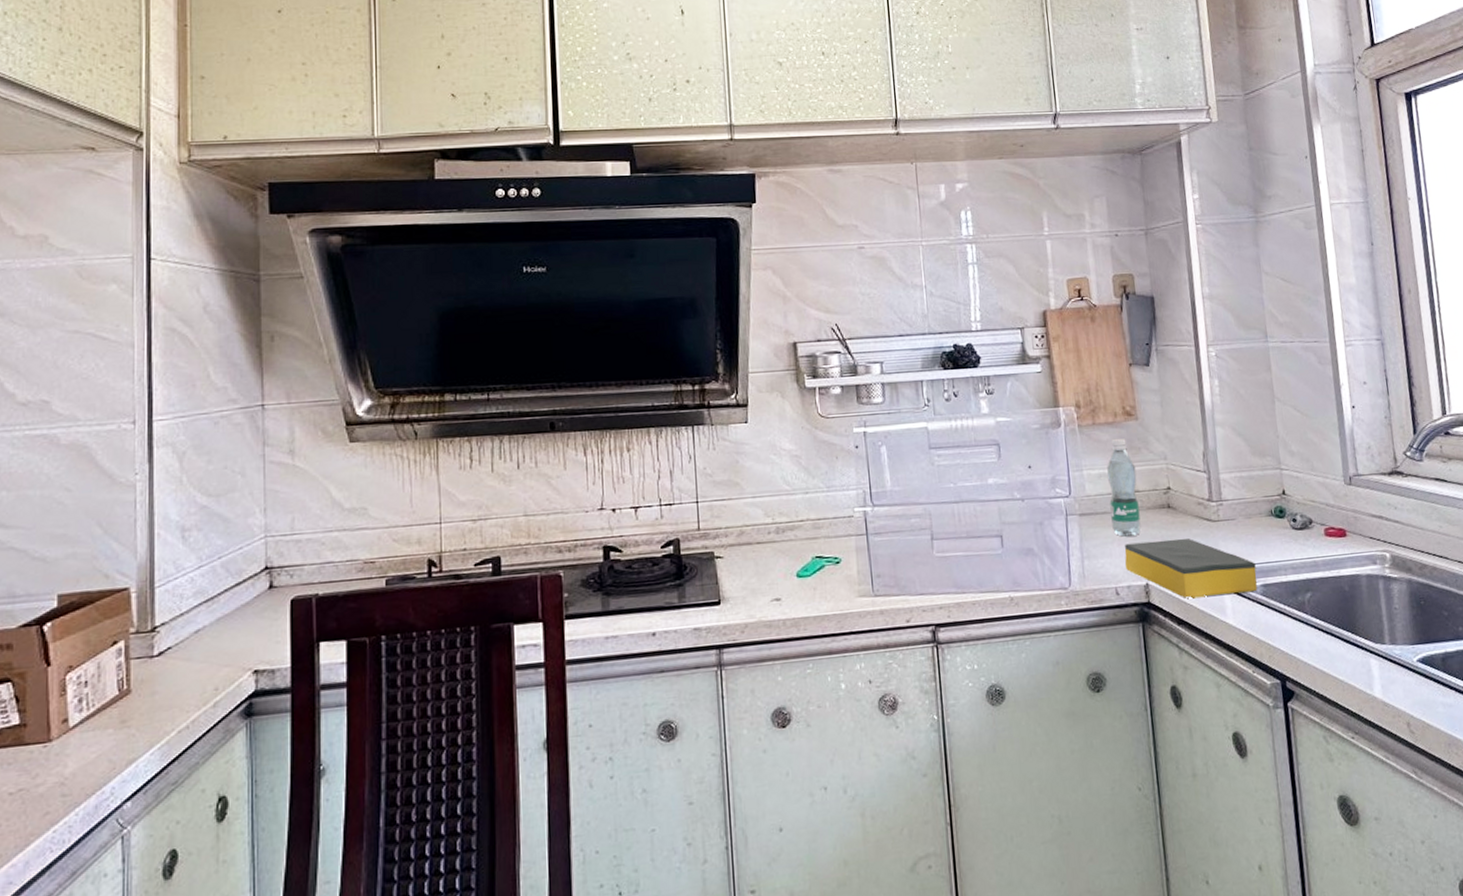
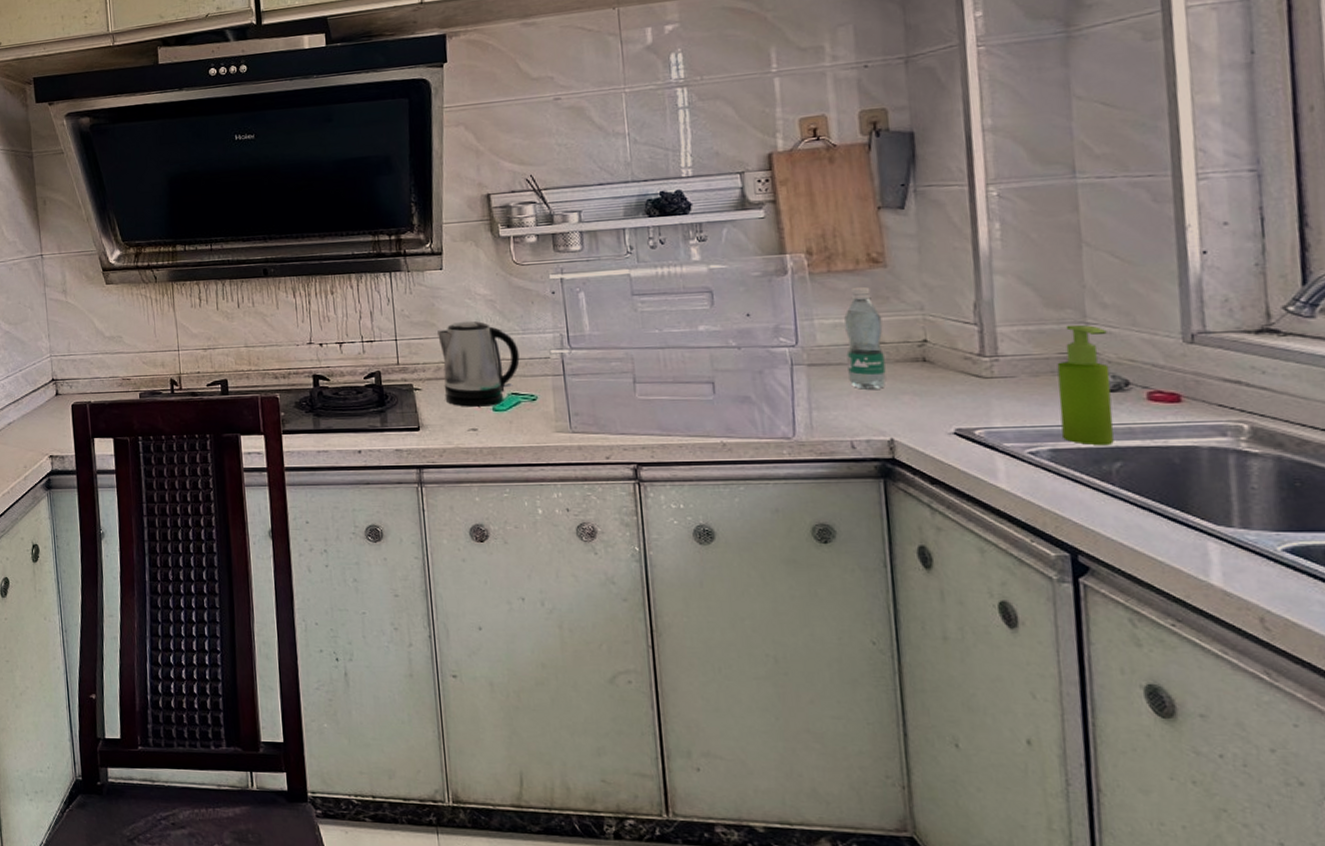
kettle: none [741,478,824,575] -> present [437,320,520,407]
sponge: present [1124,538,1257,598] -> none [863,394,1043,457]
soap dispenser: none [1263,470,1305,579] -> present [1057,324,1114,445]

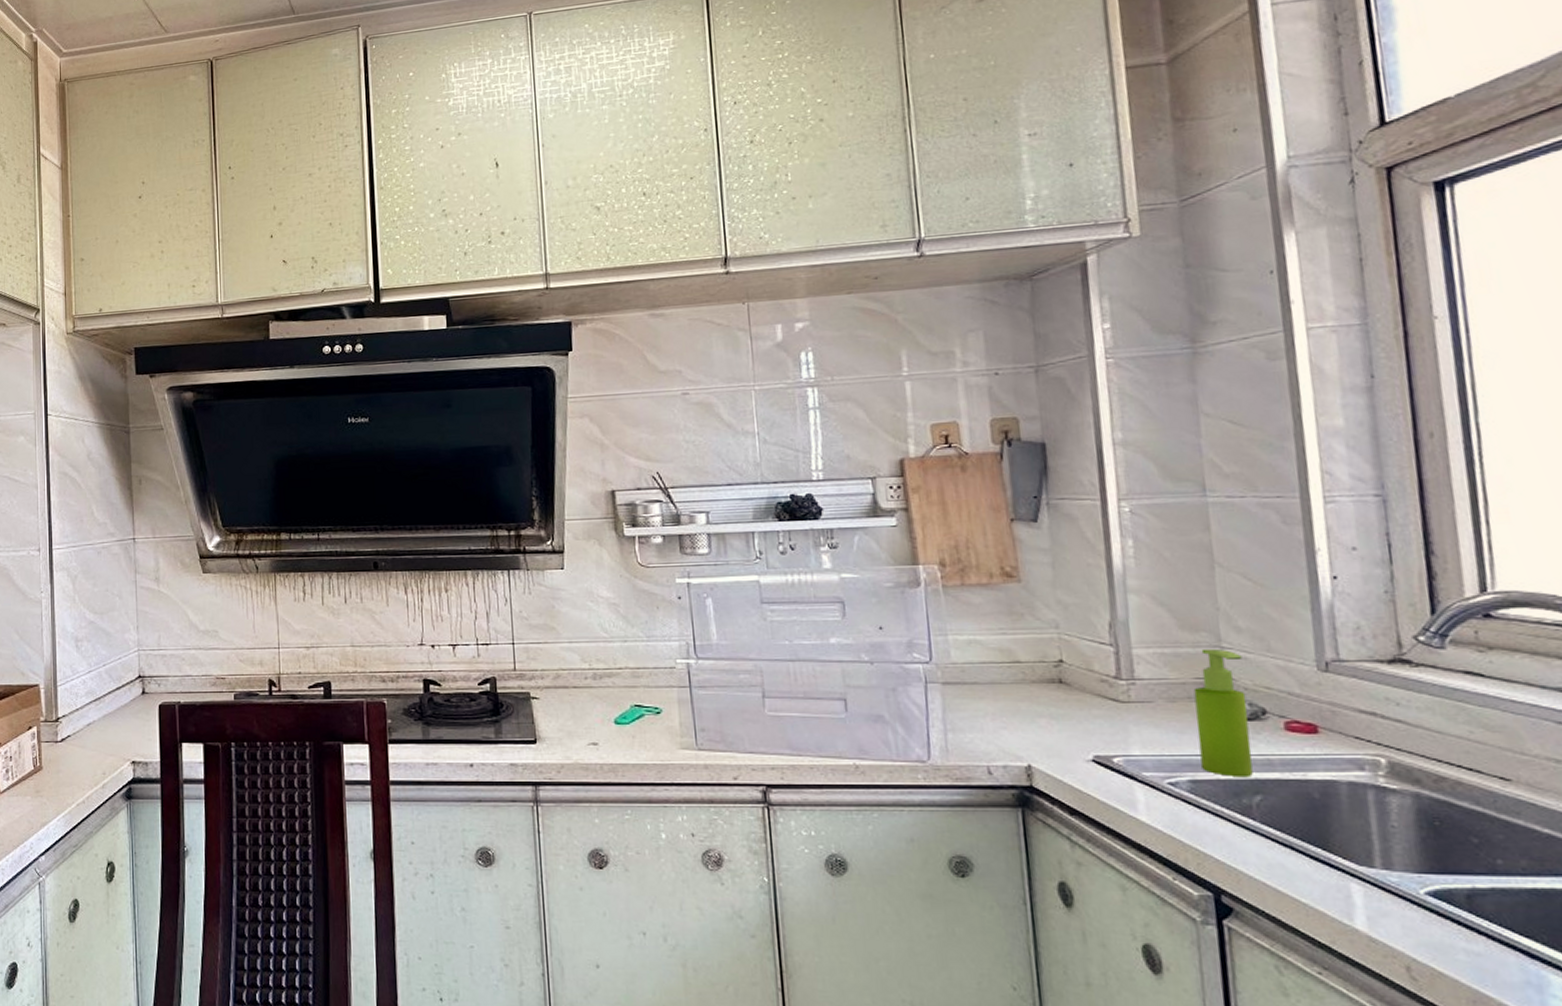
kettle: present [437,320,520,407] -> none [557,625,644,719]
bottle: present [844,286,887,391] -> none [979,601,1023,713]

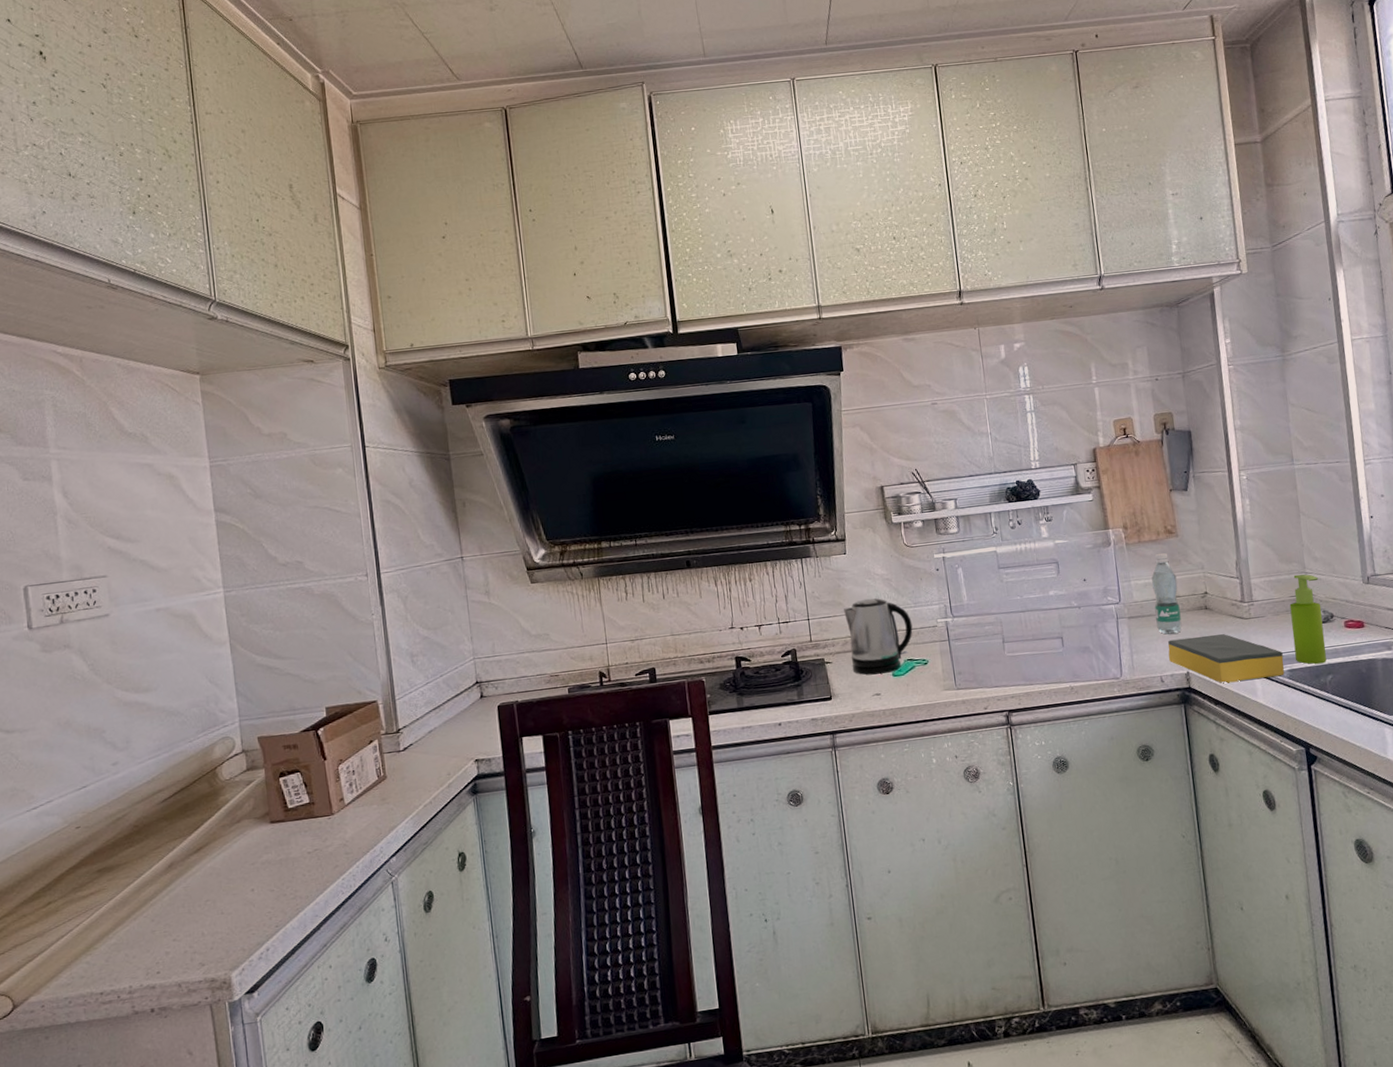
kettle: none [557,625,644,719] -> present [844,598,913,675]
bottle: none [979,601,1023,713] -> present [1151,553,1182,635]
sponge: none [1000,718,1182,788] -> present [1168,633,1284,683]

